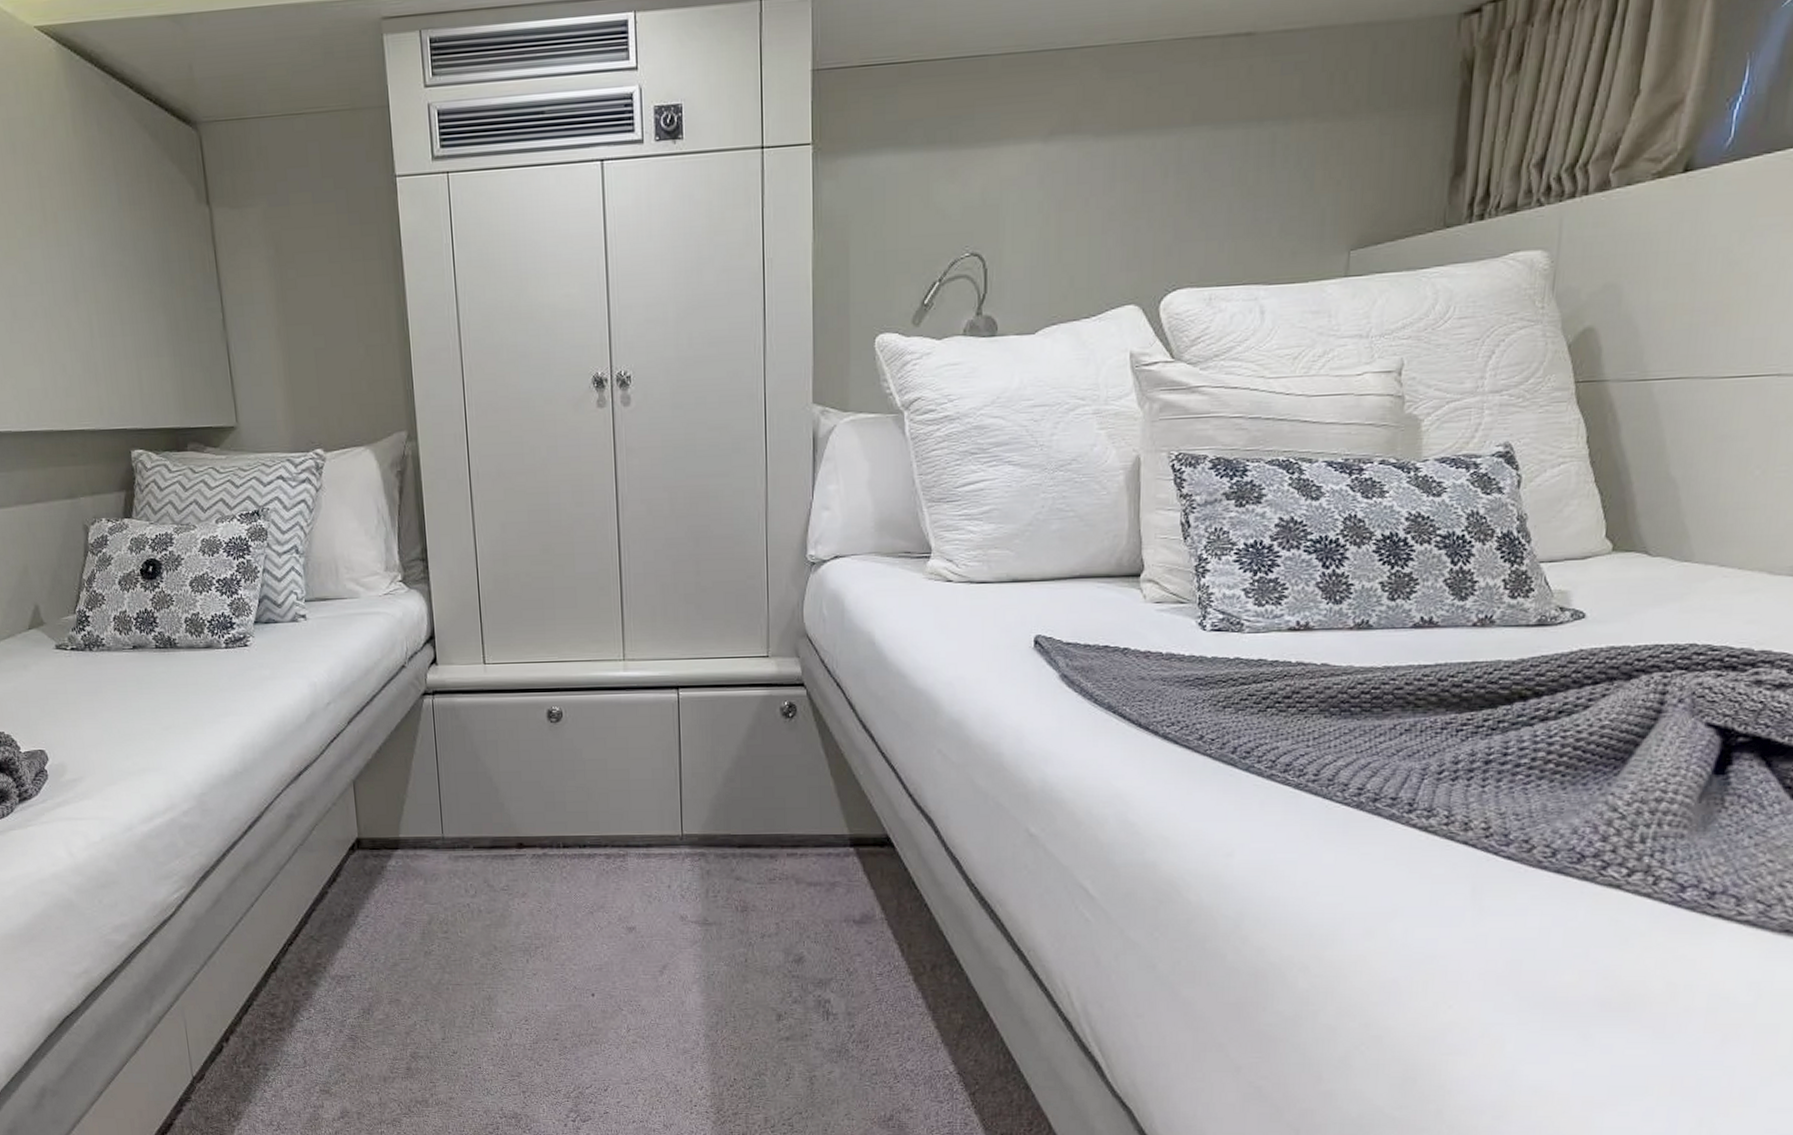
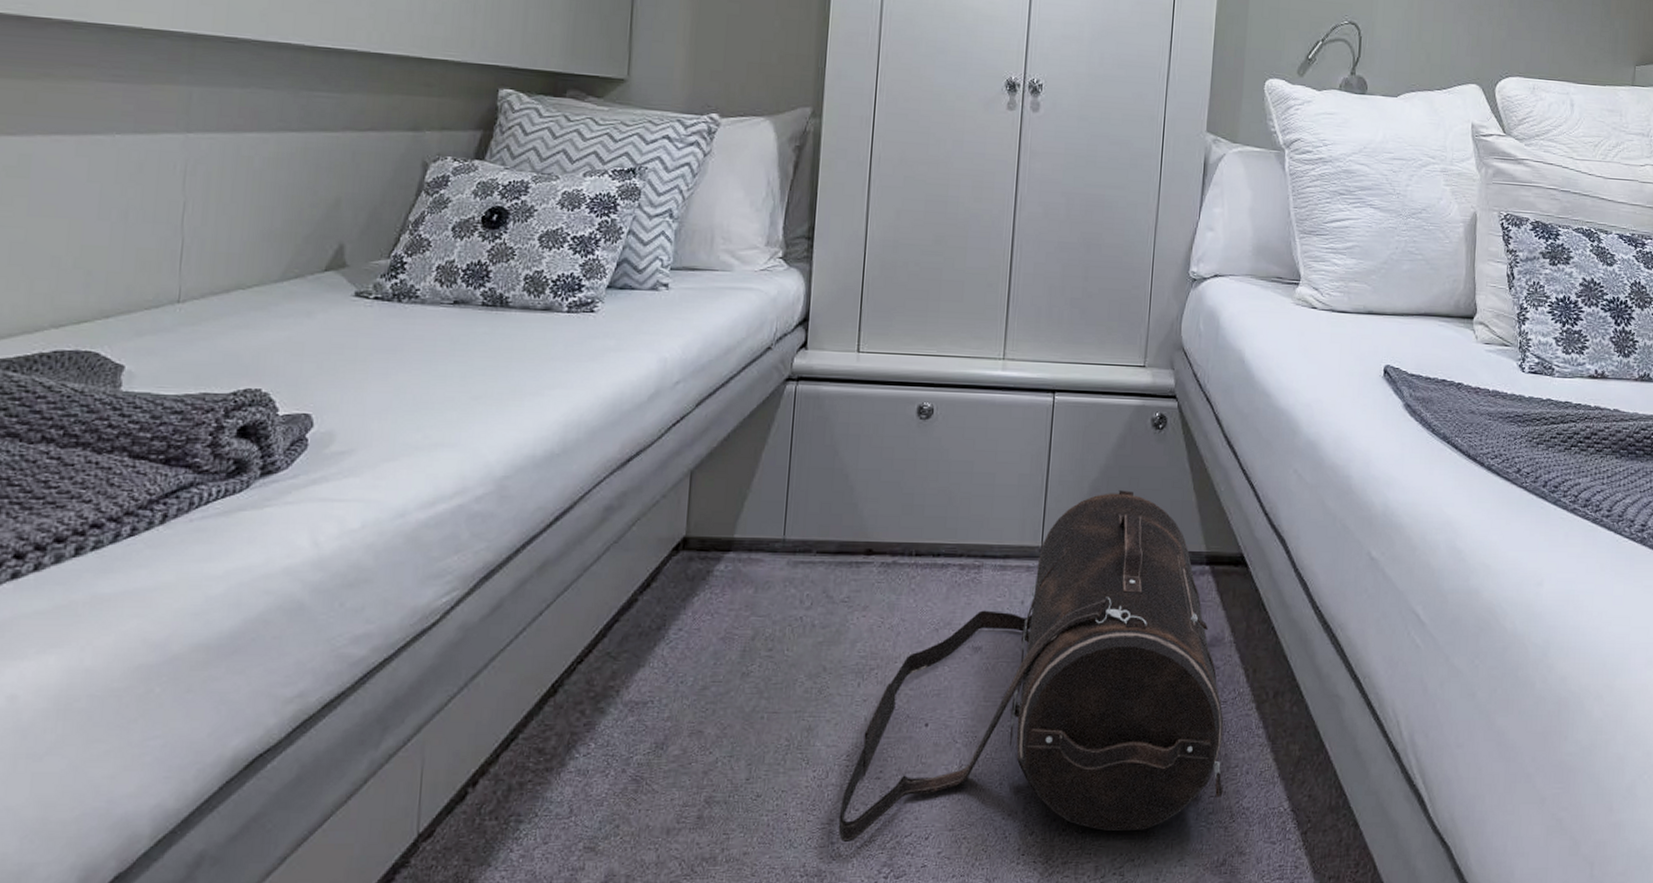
duffel bag: none [525,779,885,1092] -> present [838,490,1224,843]

